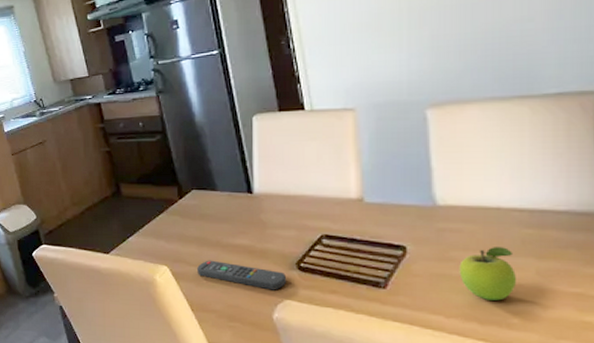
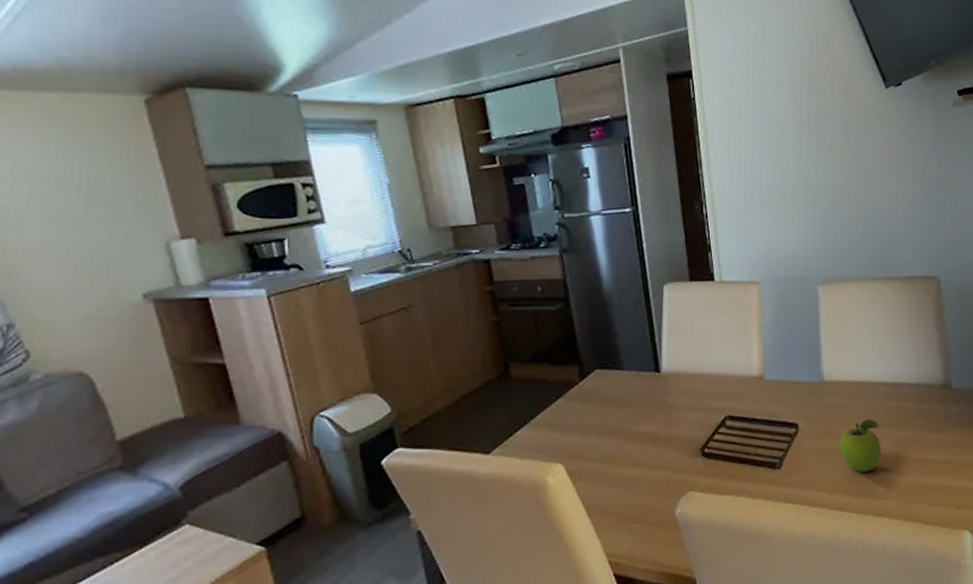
remote control: present [197,260,287,291] -> none [597,452,691,482]

